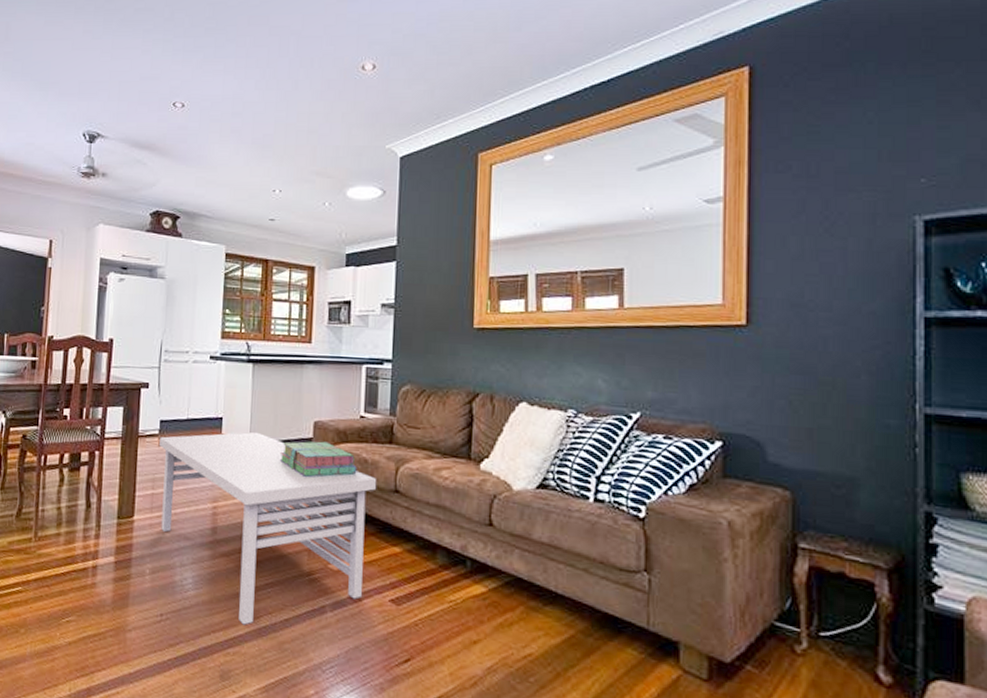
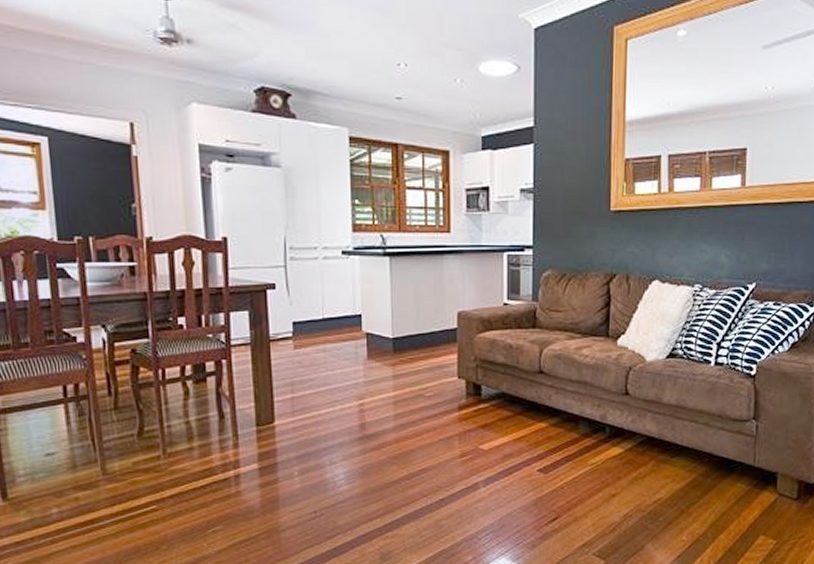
coffee table: present [159,432,377,625] -> none [294,326,522,510]
stack of books: present [279,441,357,478] -> none [424,331,503,367]

